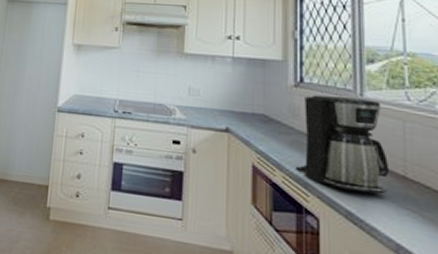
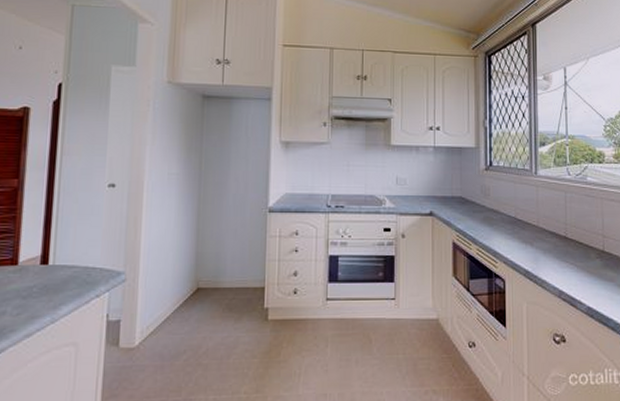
coffee maker: present [296,95,390,194] -> none [487,176,556,254]

